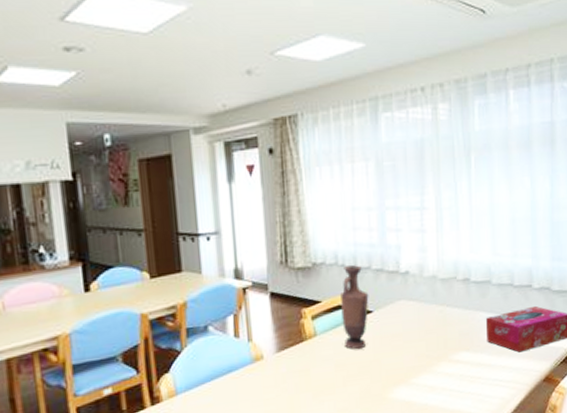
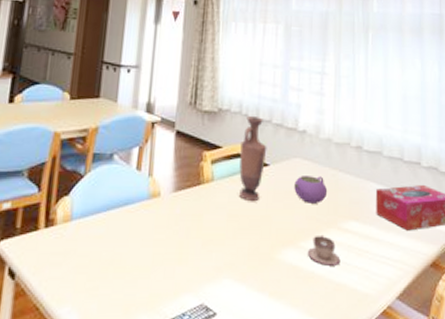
teapot: none [401,314,436,342] -> present [294,176,328,204]
teacup: none [420,369,453,397] -> present [308,234,341,266]

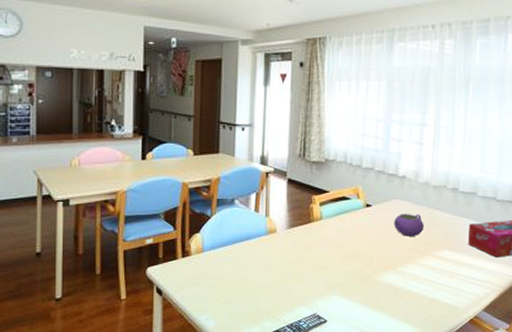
vase: present [238,116,267,202] -> none [344,165,370,236]
teacup: present [308,234,341,266] -> none [405,261,434,285]

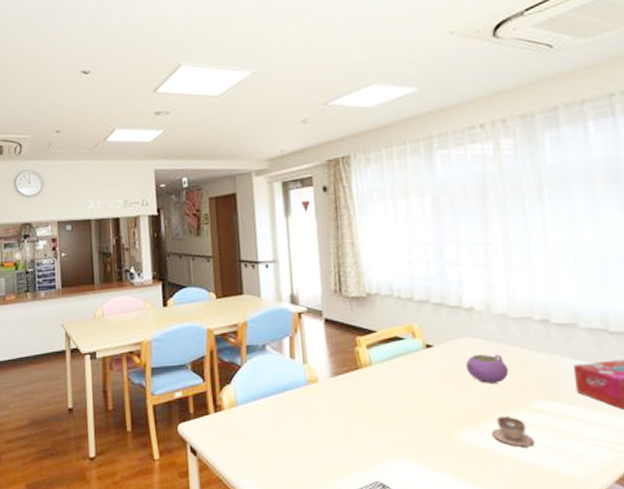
teacup: none [405,261,434,285] -> present [492,415,535,447]

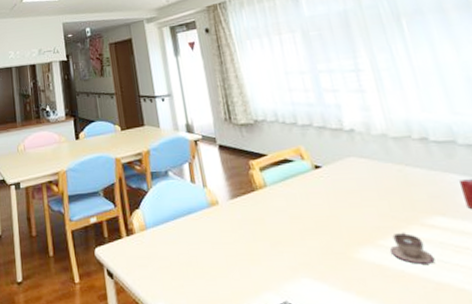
teapot: present [466,354,509,383] -> none [354,173,398,201]

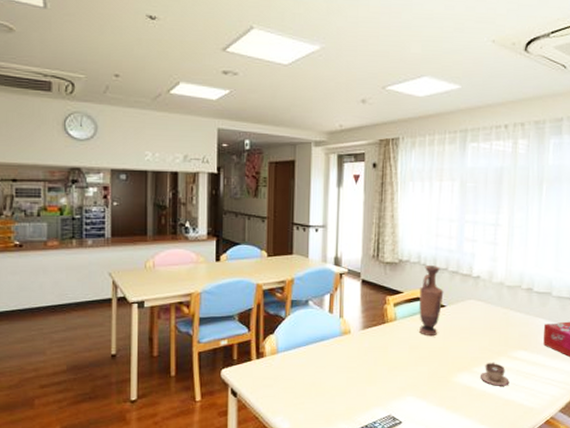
vase: none [284,122,319,204] -> present [418,266,444,337]

